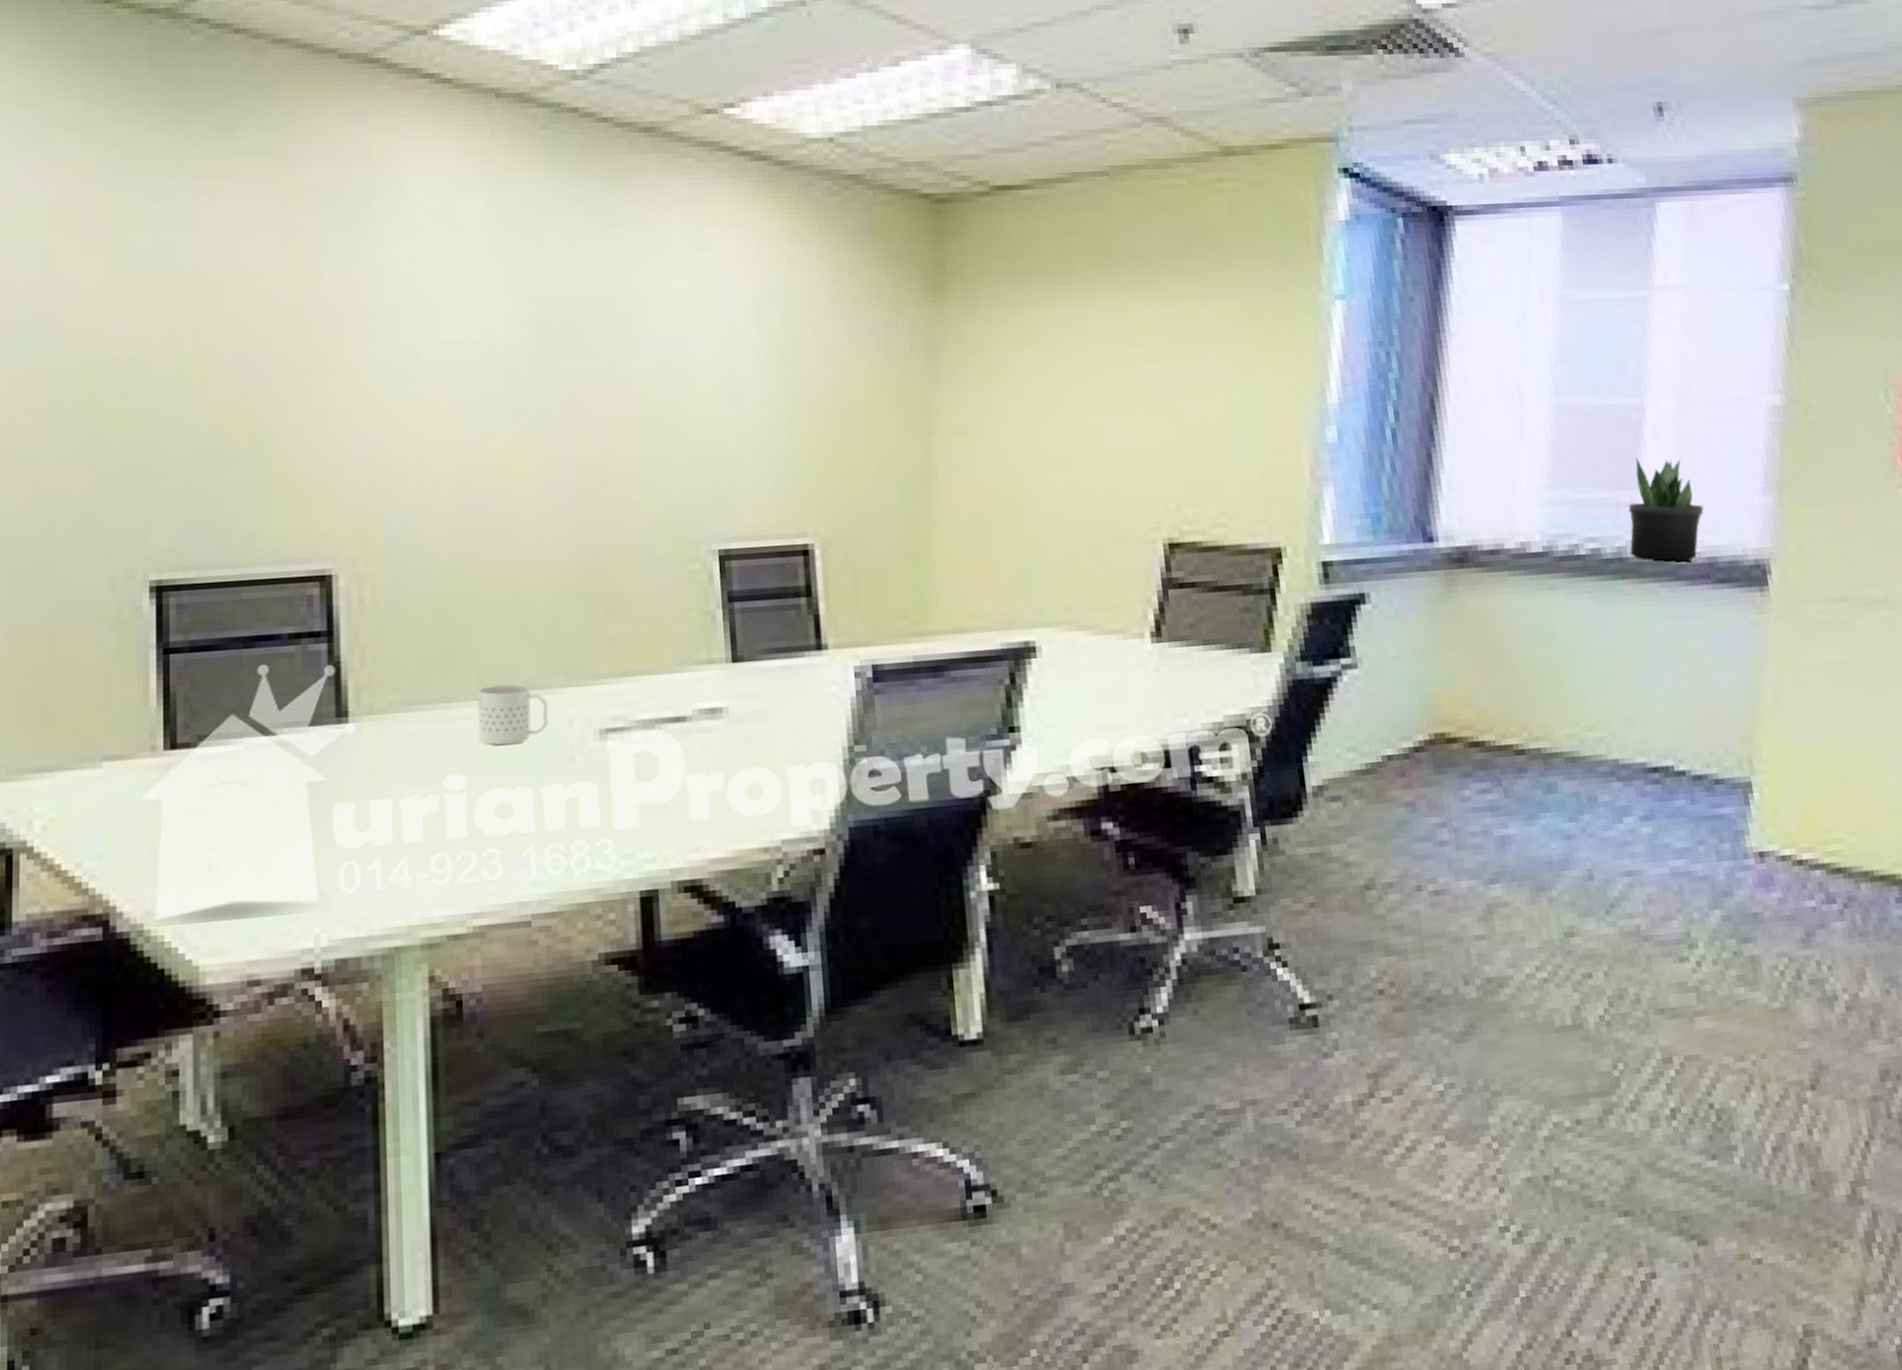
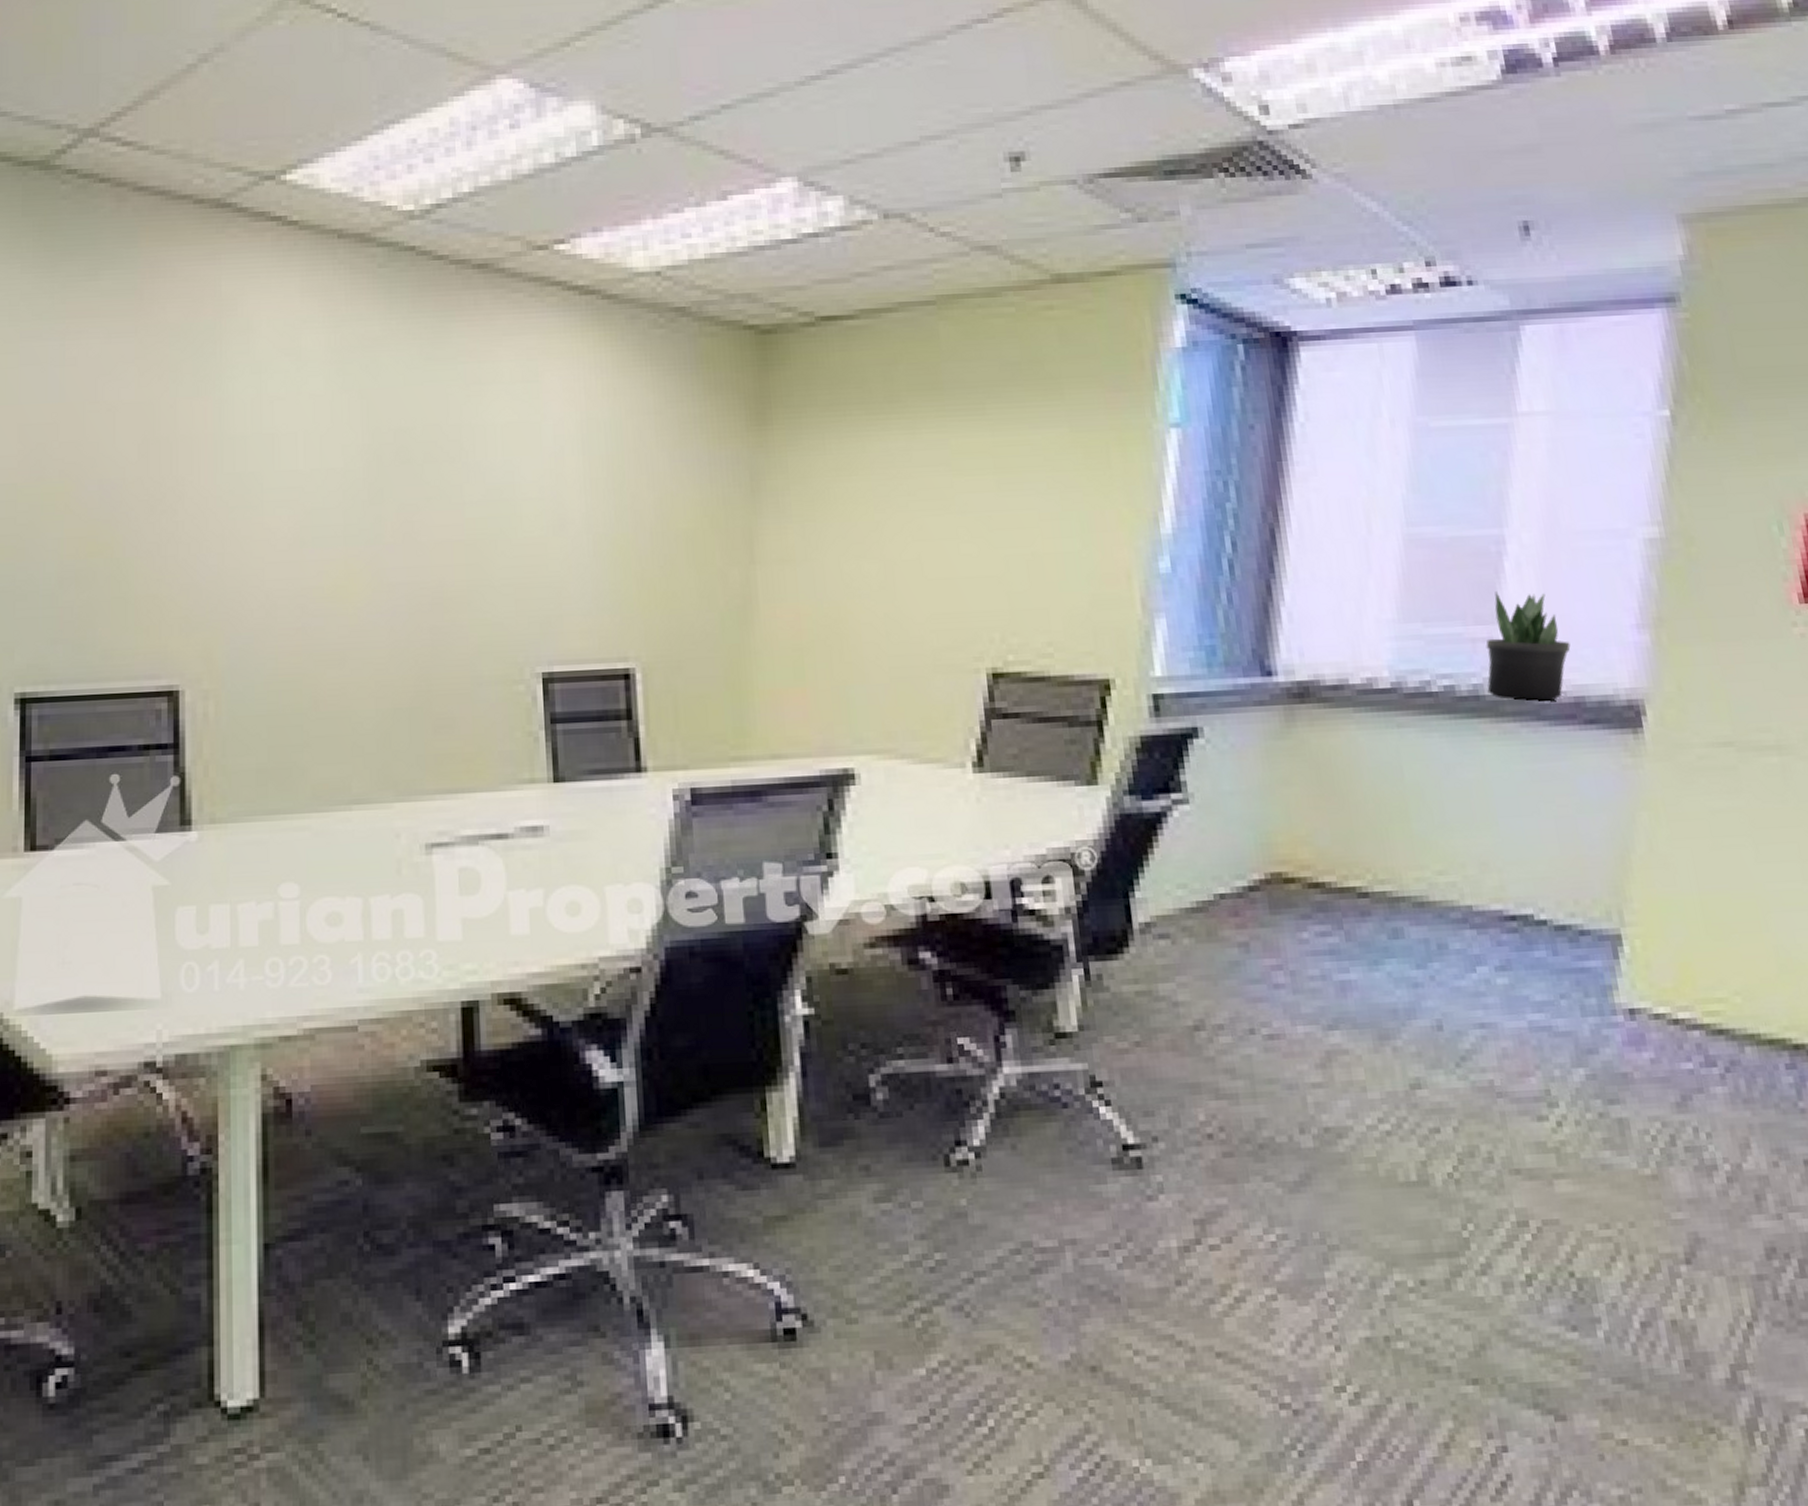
mug: present [477,684,549,746] -> none [310,798,377,857]

